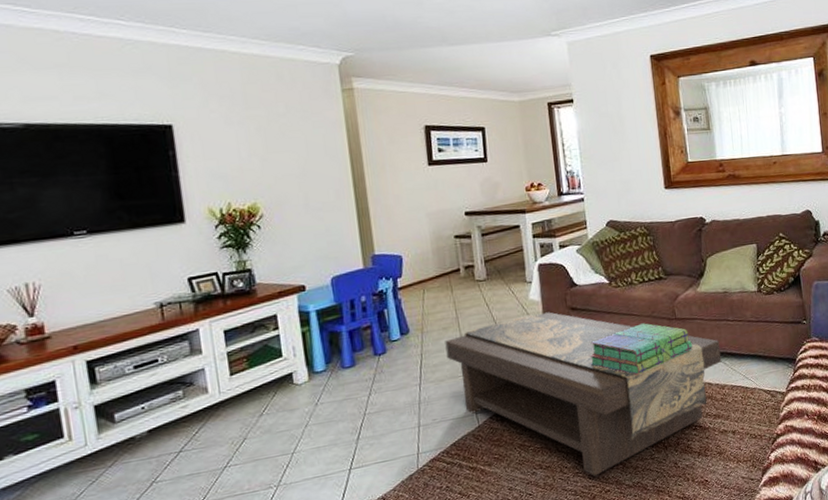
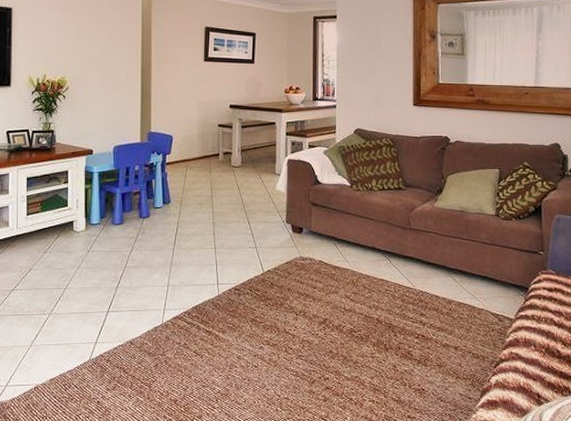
coffee table: present [445,312,722,476] -> none [199,203,451,362]
stack of books: present [589,323,693,376] -> none [324,228,423,276]

